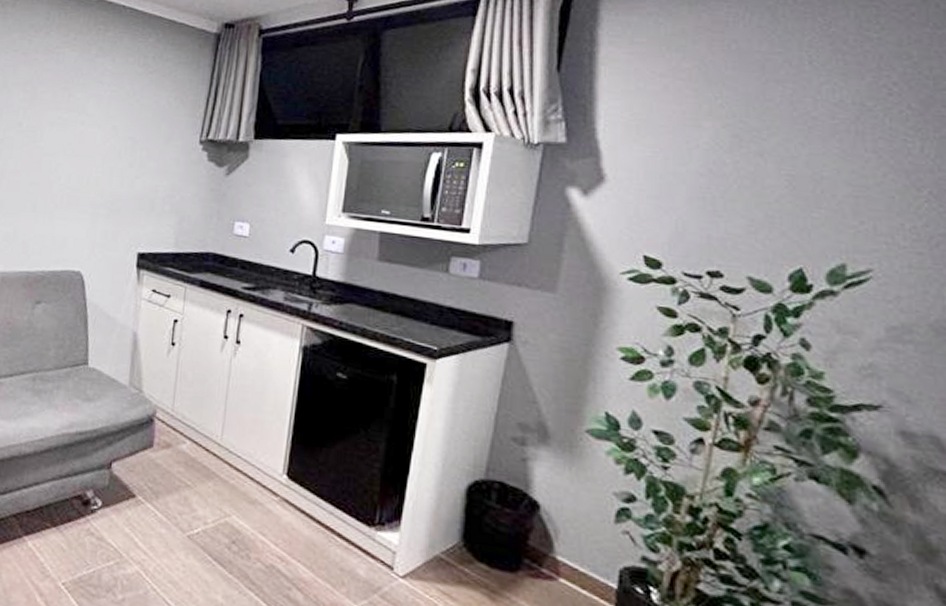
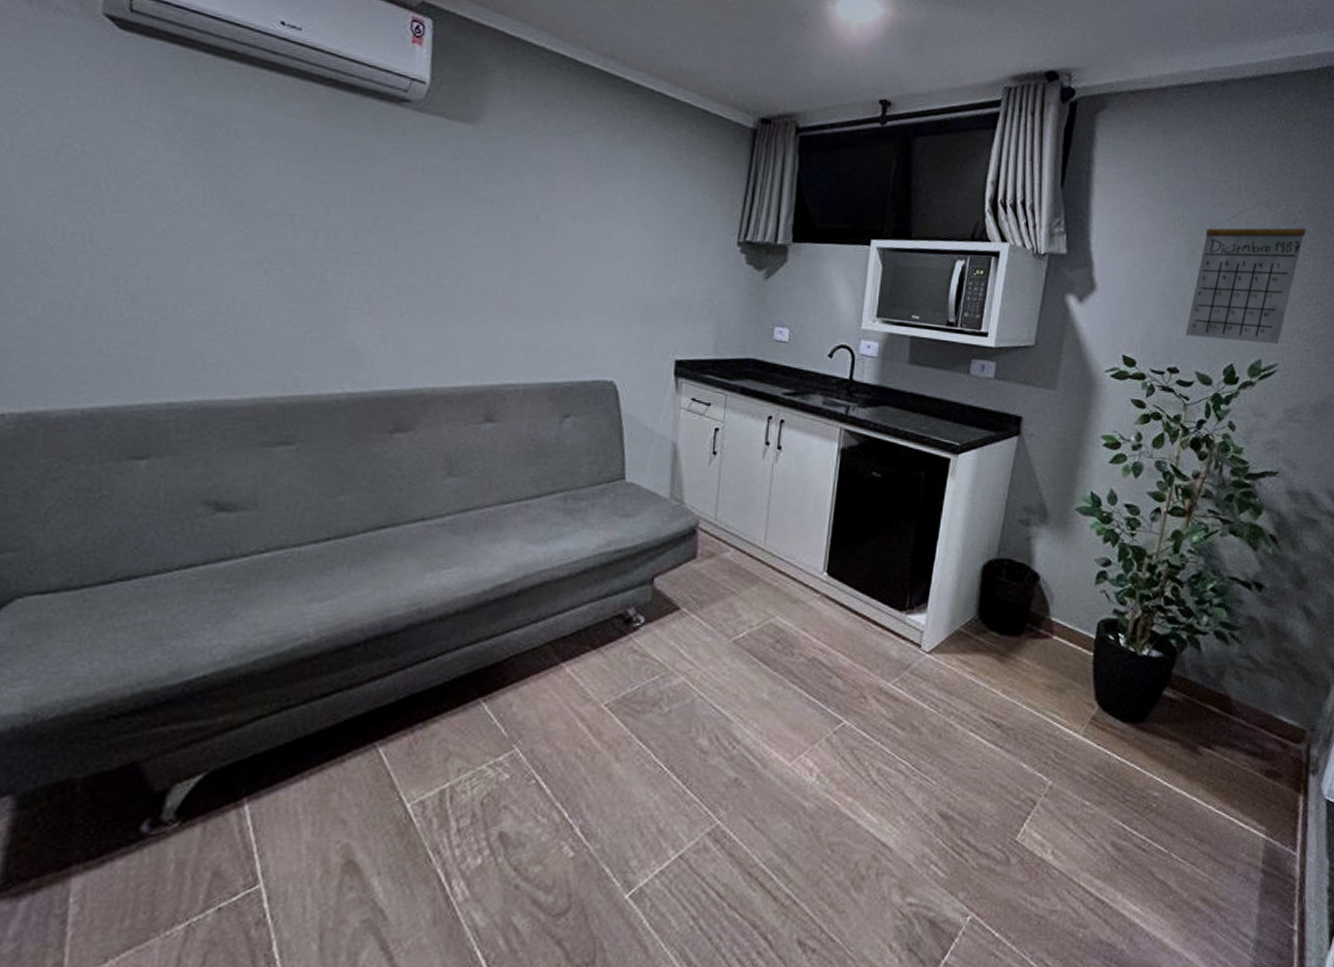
calendar: none [731,75,907,246] -> present [1185,202,1306,345]

